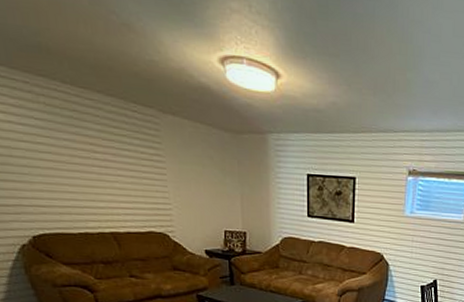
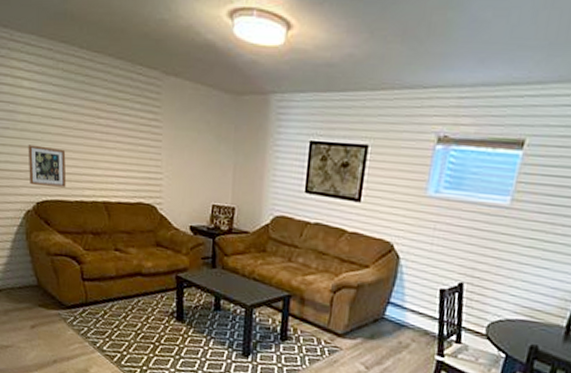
picture frame: none [12,179,66,220] -> present [28,144,67,188]

